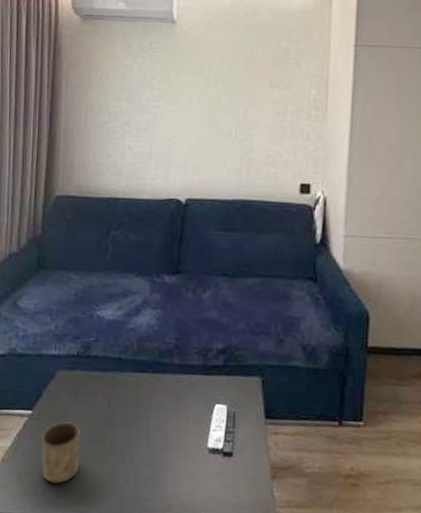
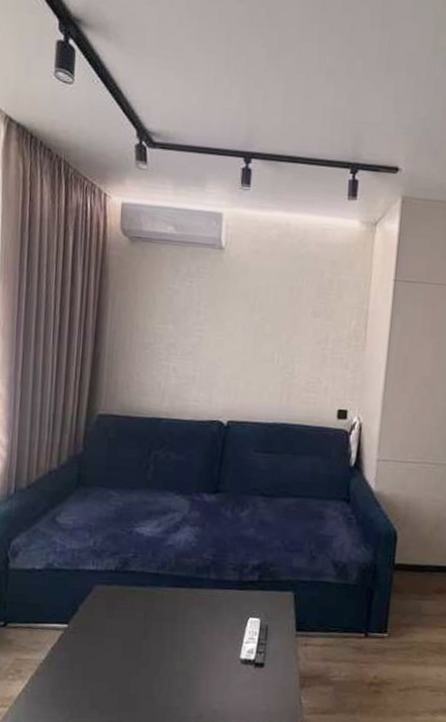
cup: present [41,421,81,484] -> none [75,635,116,695]

